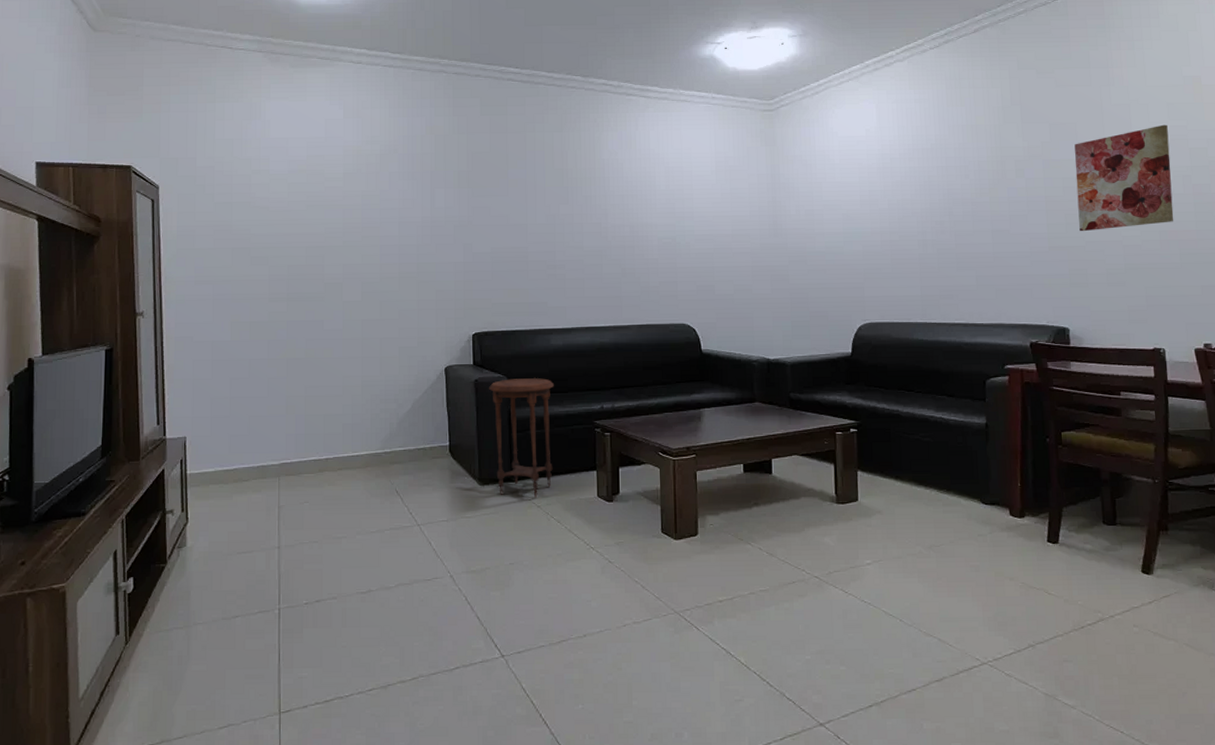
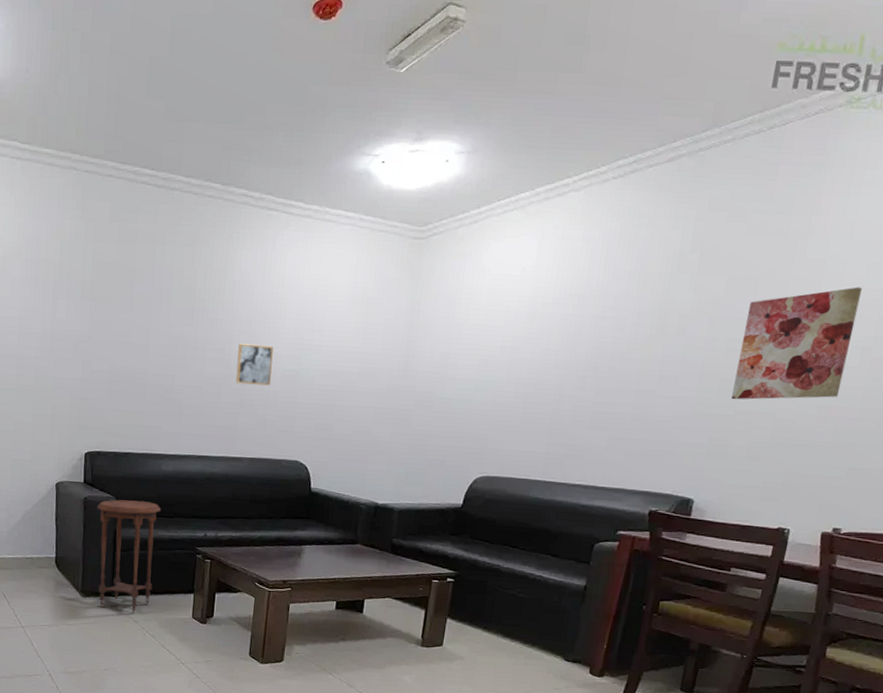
wall art: none [614,216,650,254] -> present [235,343,274,386]

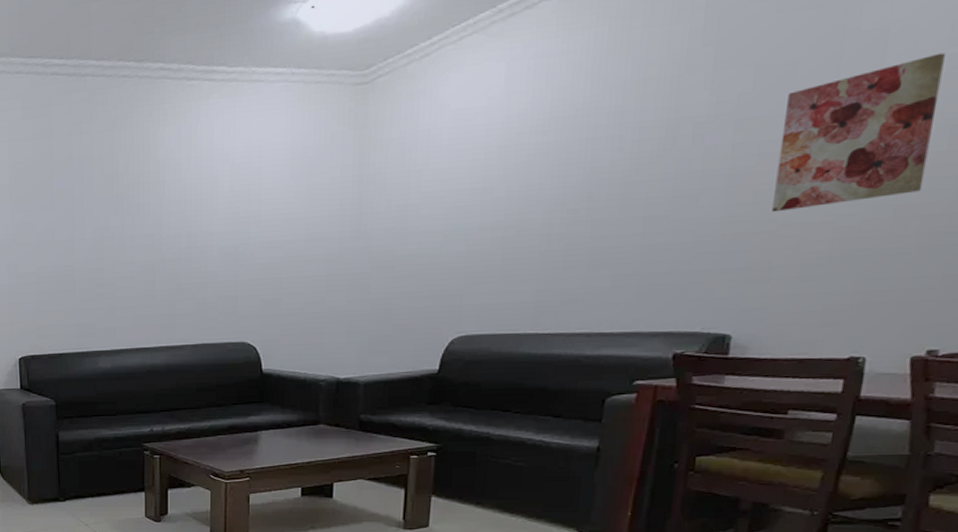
side table: present [97,499,161,613] -> none [37,400,102,517]
wall art: present [235,343,274,386] -> none [169,224,208,268]

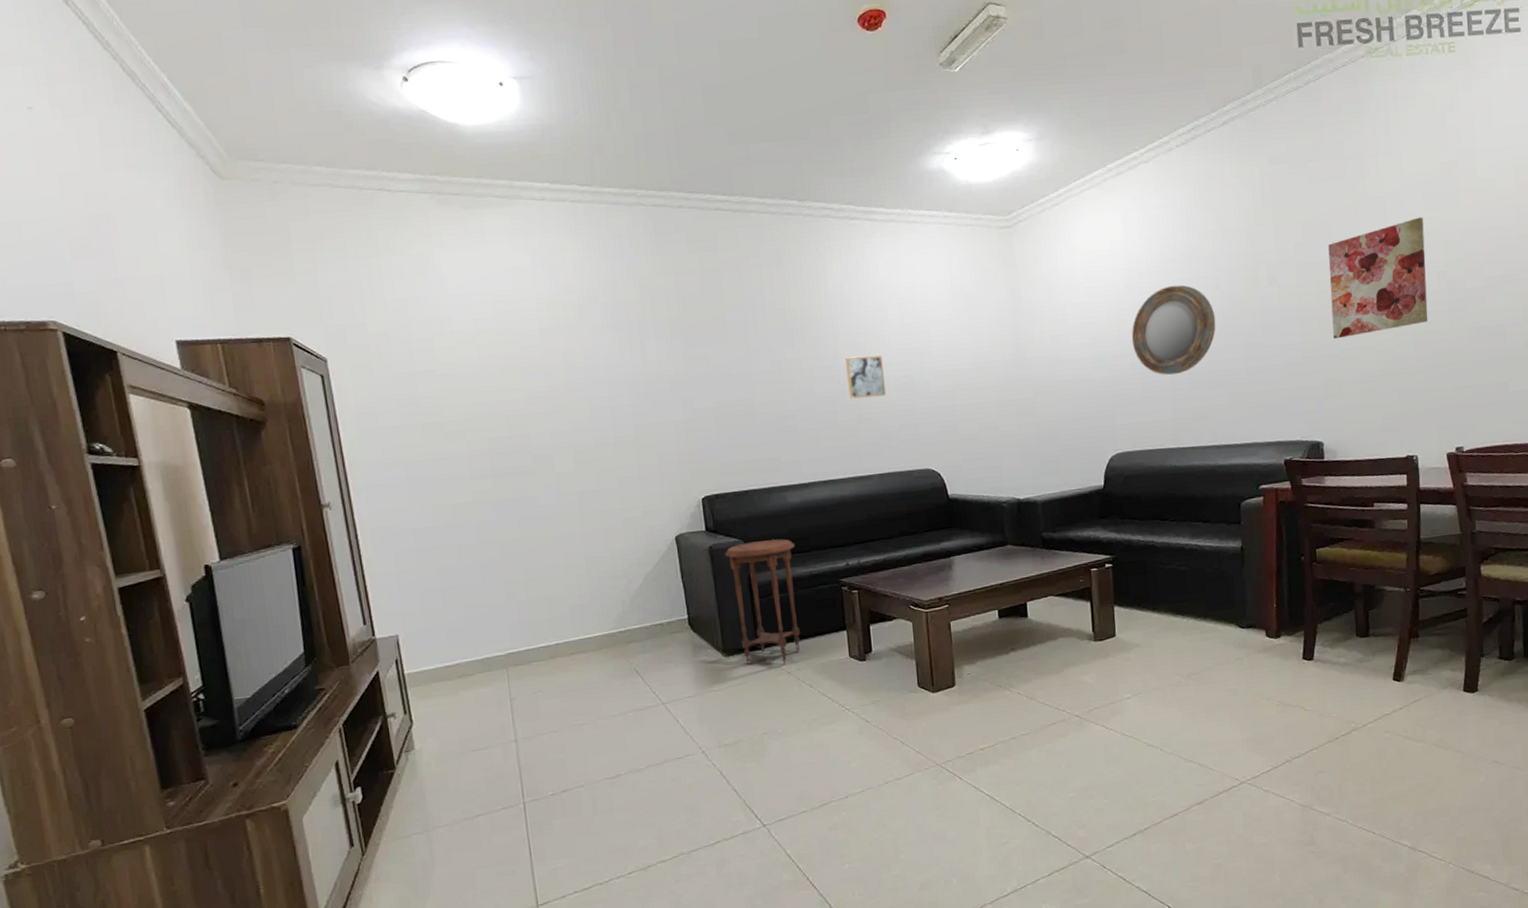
side table: none [37,400,102,517] -> present [725,539,801,665]
wall art: none [169,224,208,268] -> present [845,355,887,399]
home mirror: none [497,146,611,251] -> present [1131,285,1216,375]

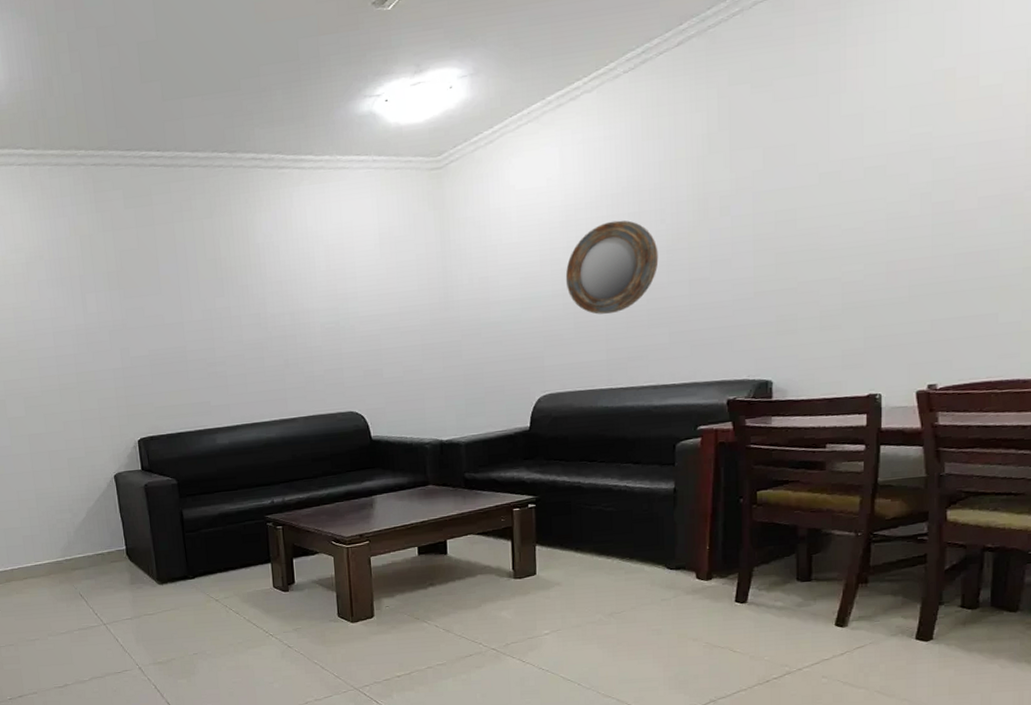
side table: present [725,539,801,665] -> none [159,477,228,593]
wall art: present [845,355,887,399] -> none [273,302,313,345]
wall art: present [1328,217,1429,339] -> none [791,133,908,272]

